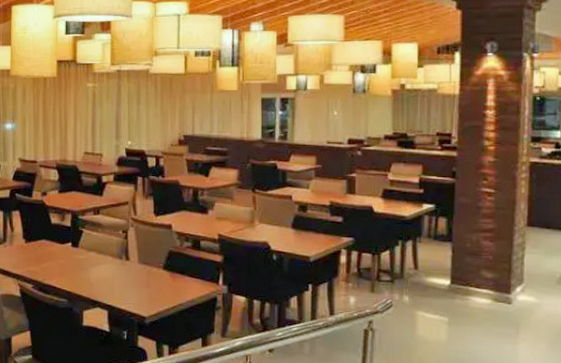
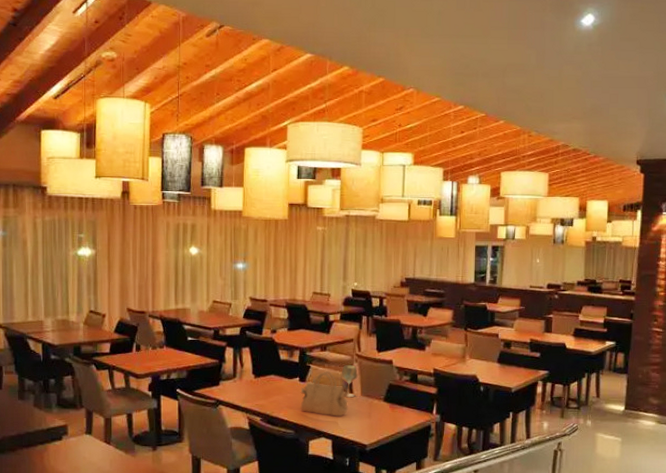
shoulder bag: none [73,236,124,285] -> present [300,371,348,417]
wine glass: none [116,230,134,265] -> present [341,365,358,398]

